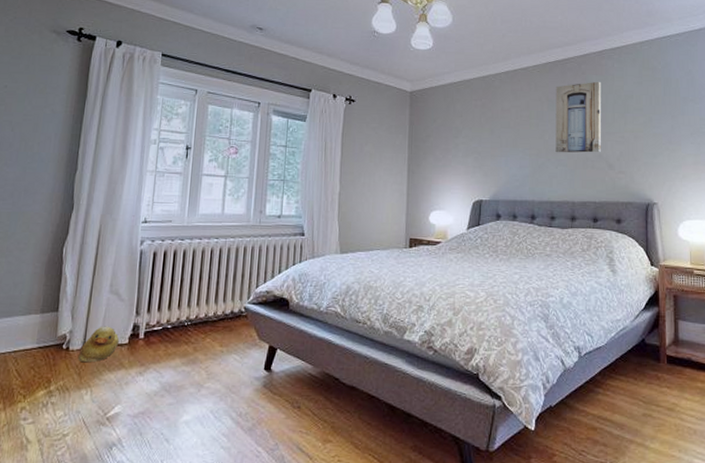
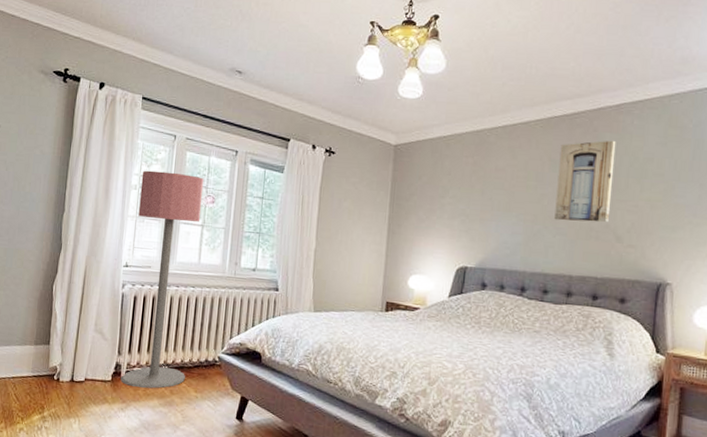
rubber duck: present [77,326,120,363] -> none [67,361,104,395]
floor lamp: none [139,125,227,349] -> present [120,170,204,389]

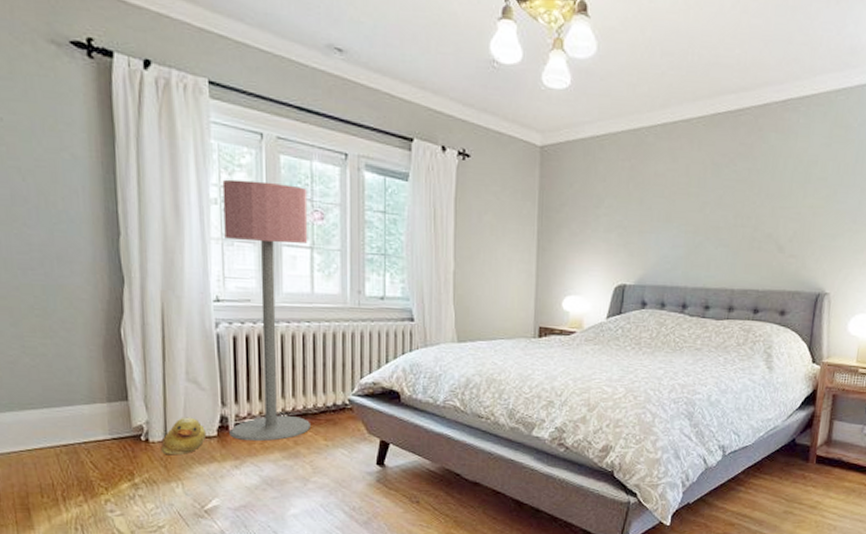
rubber duck: none [67,361,104,395] -> present [160,417,207,456]
wall art: present [554,140,616,223] -> none [717,141,781,232]

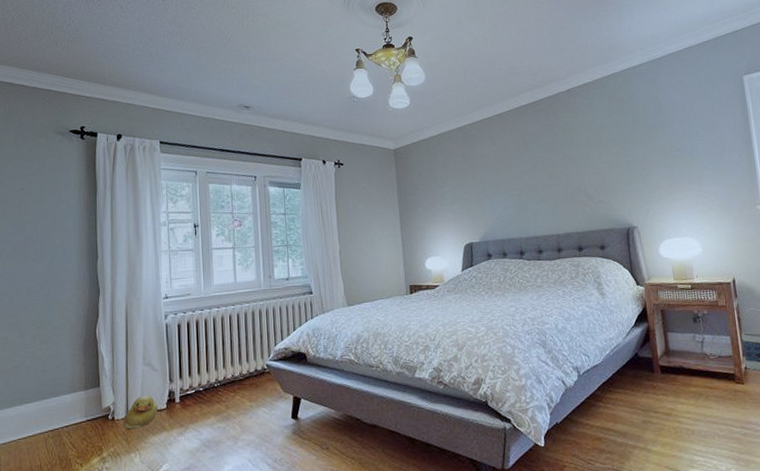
floor lamp: present [222,179,310,442] -> none [169,204,238,410]

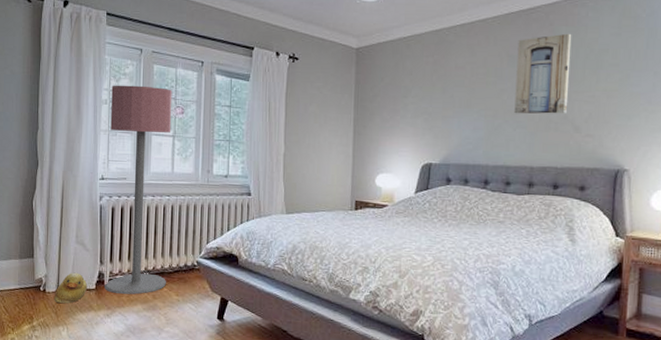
floor lamp: none [169,204,238,410] -> present [104,85,172,295]
wall art: none [530,118,579,191] -> present [514,33,572,114]

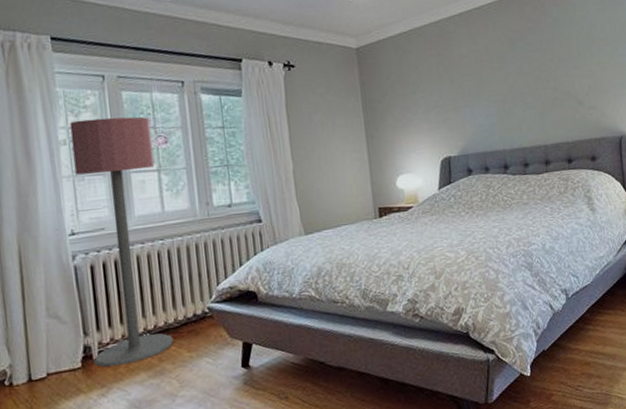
rubber duck: present [53,272,88,304] -> none [25,352,71,396]
wall art: present [514,33,572,114] -> none [515,13,569,96]

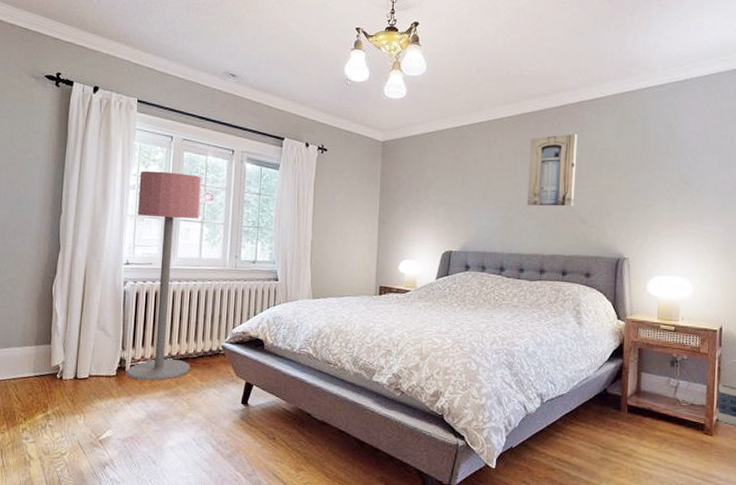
wall art: none [515,13,569,96] -> present [527,133,578,207]

